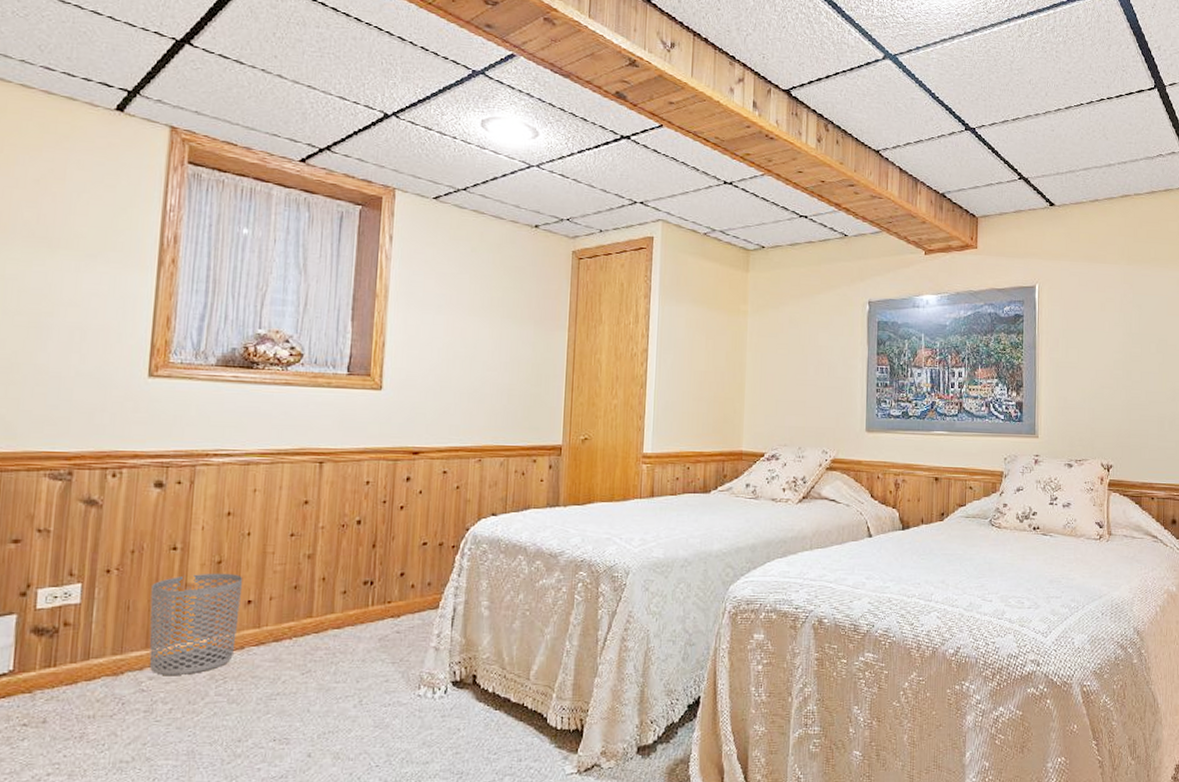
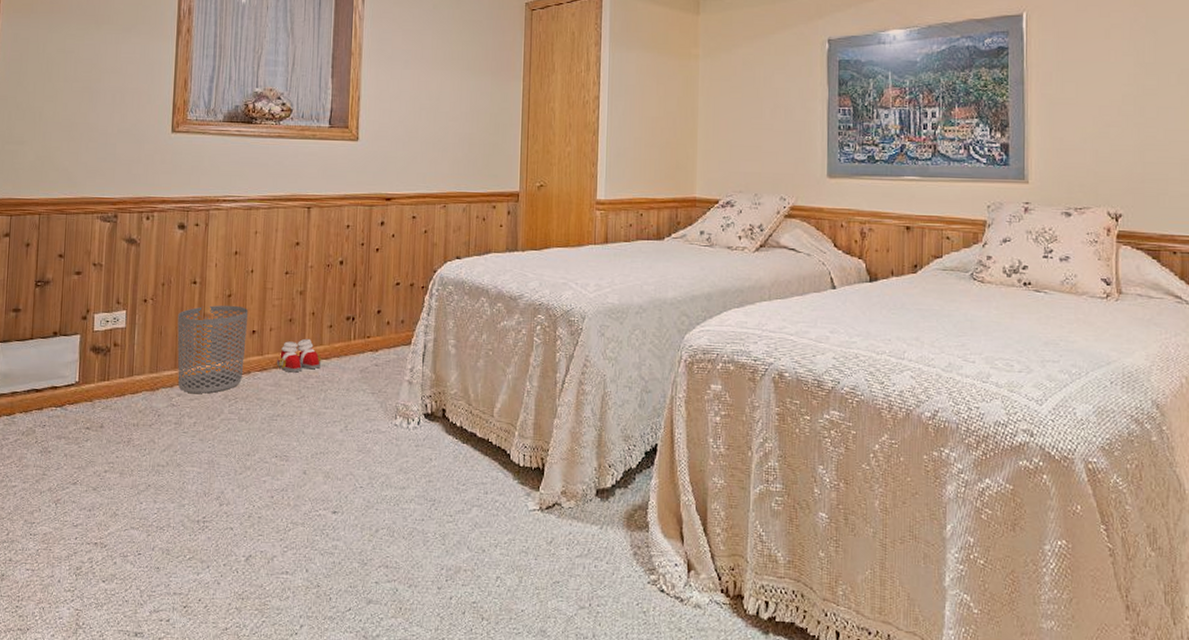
slippers: none [278,606,332,645] -> present [277,338,321,373]

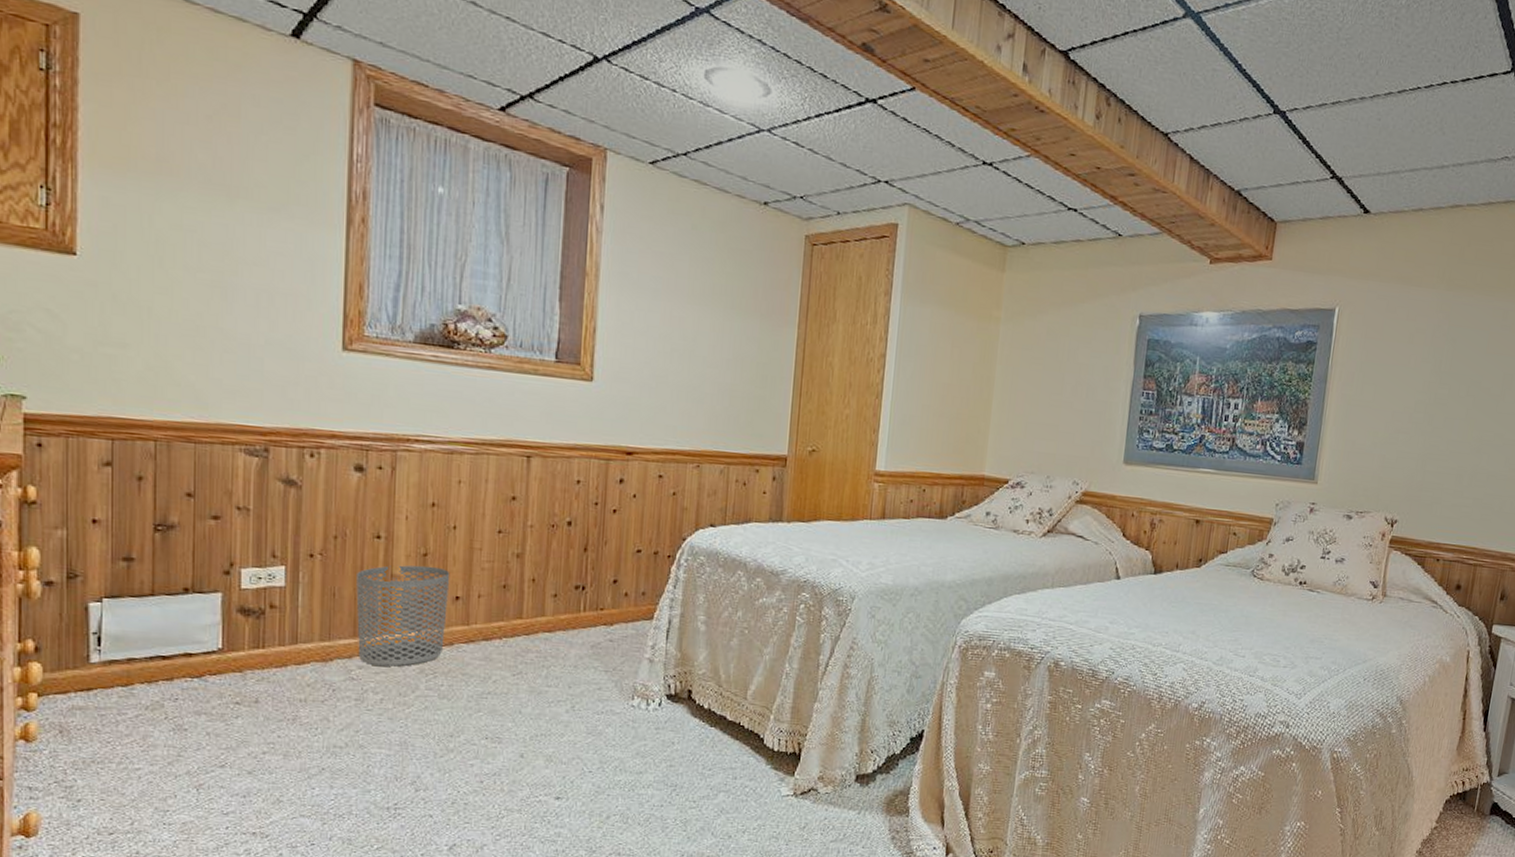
slippers: present [277,338,321,373] -> none [487,608,543,646]

